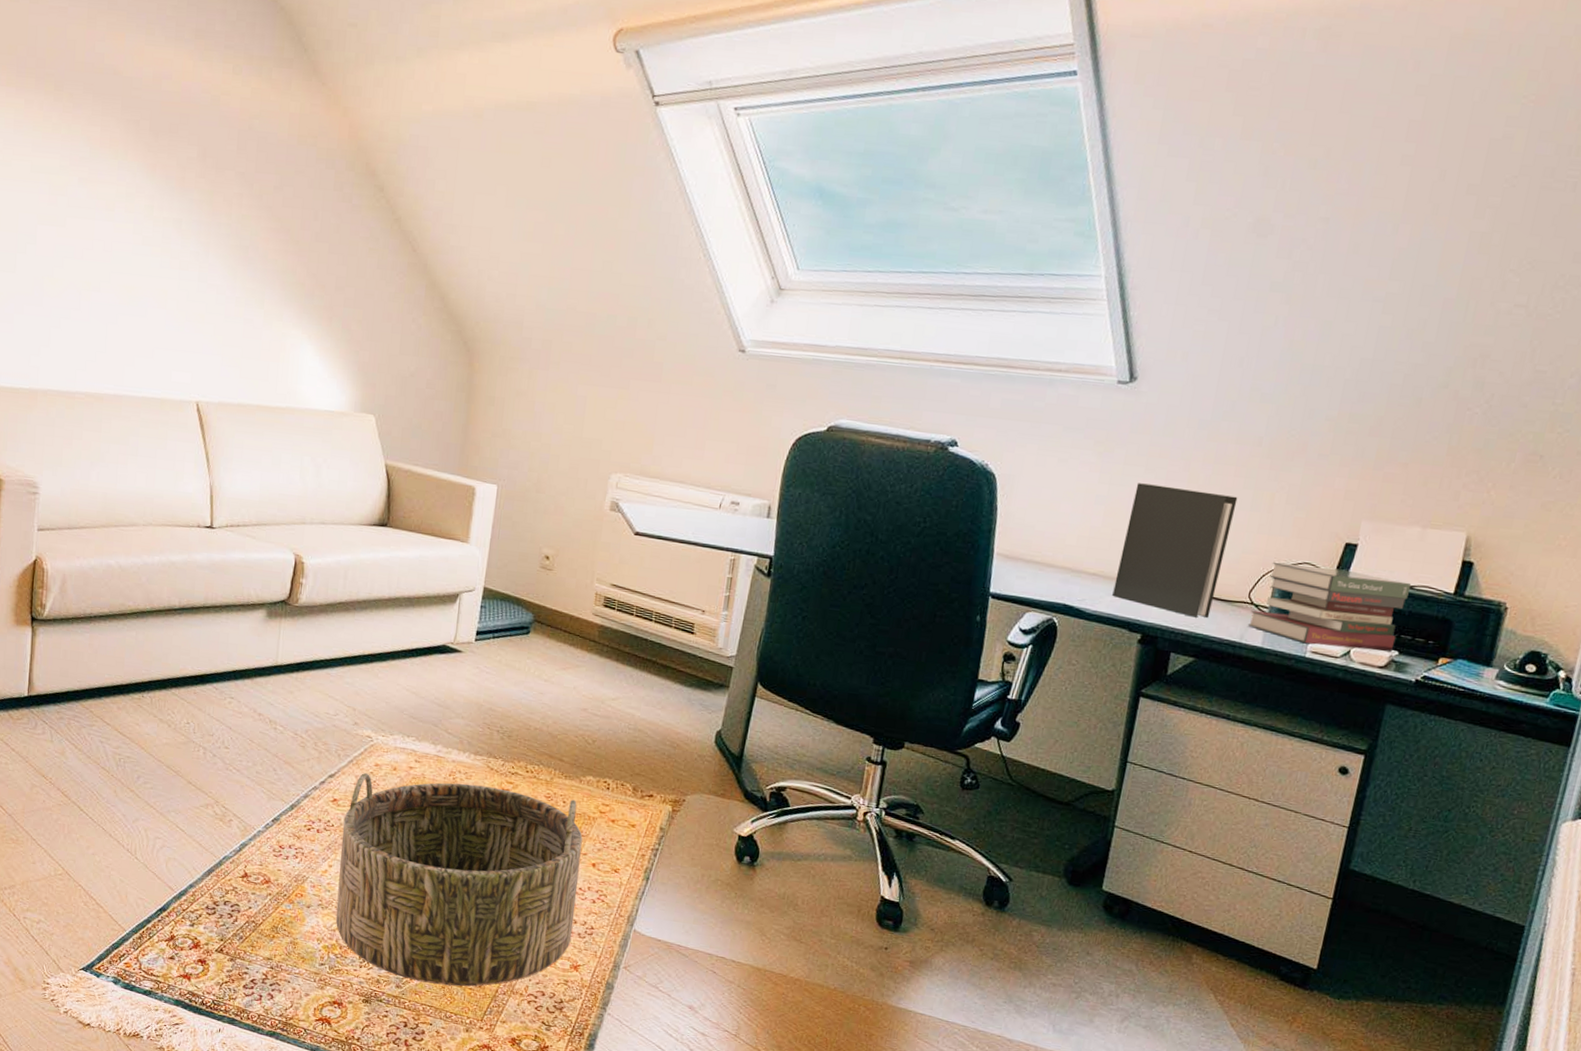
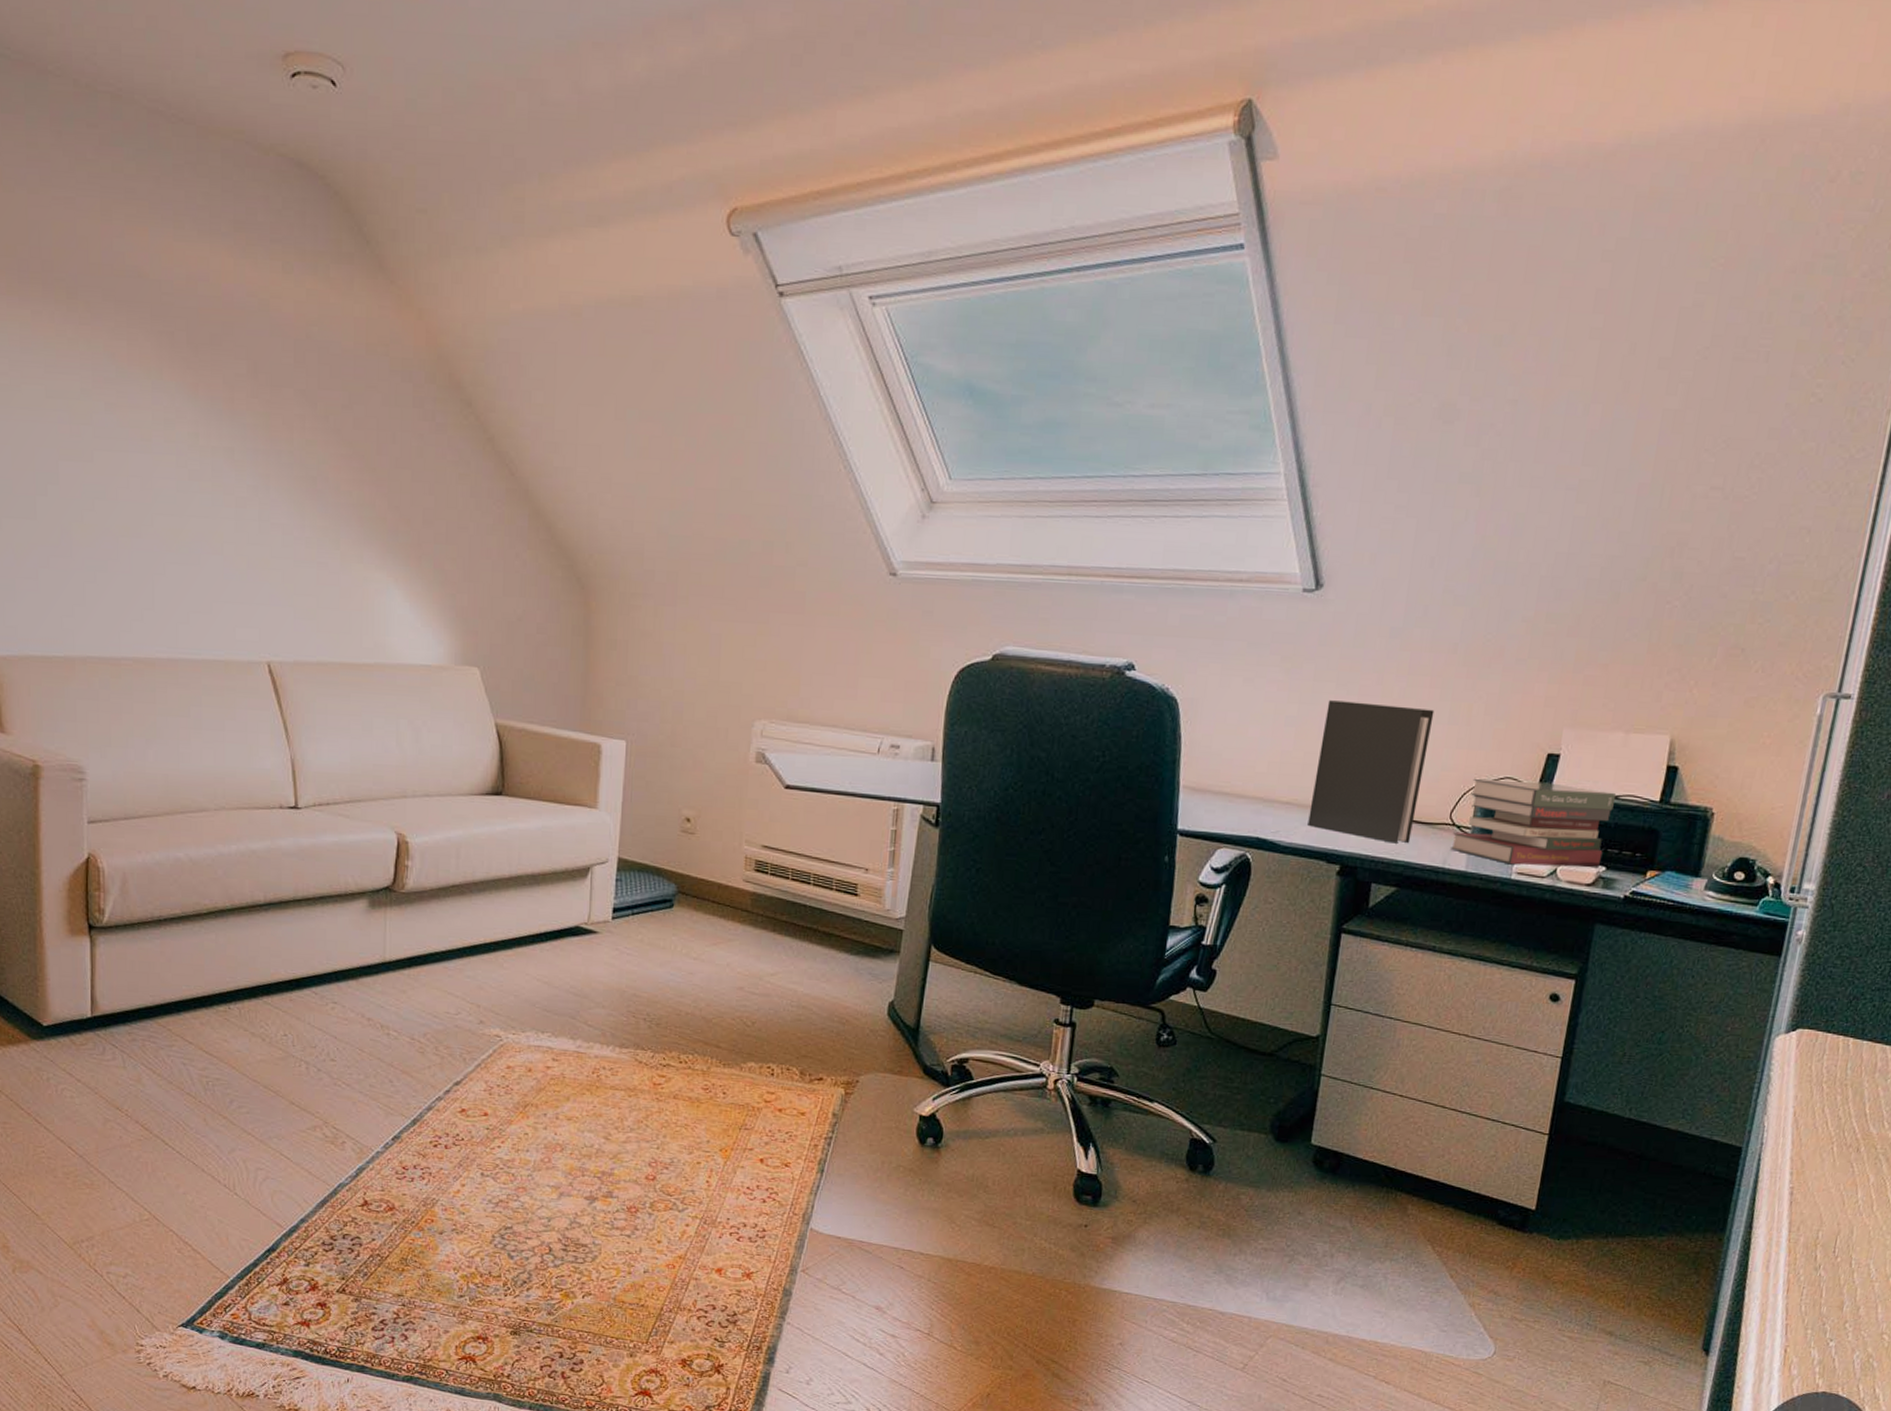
basket: present [335,772,583,987] -> none [473,1076,747,1308]

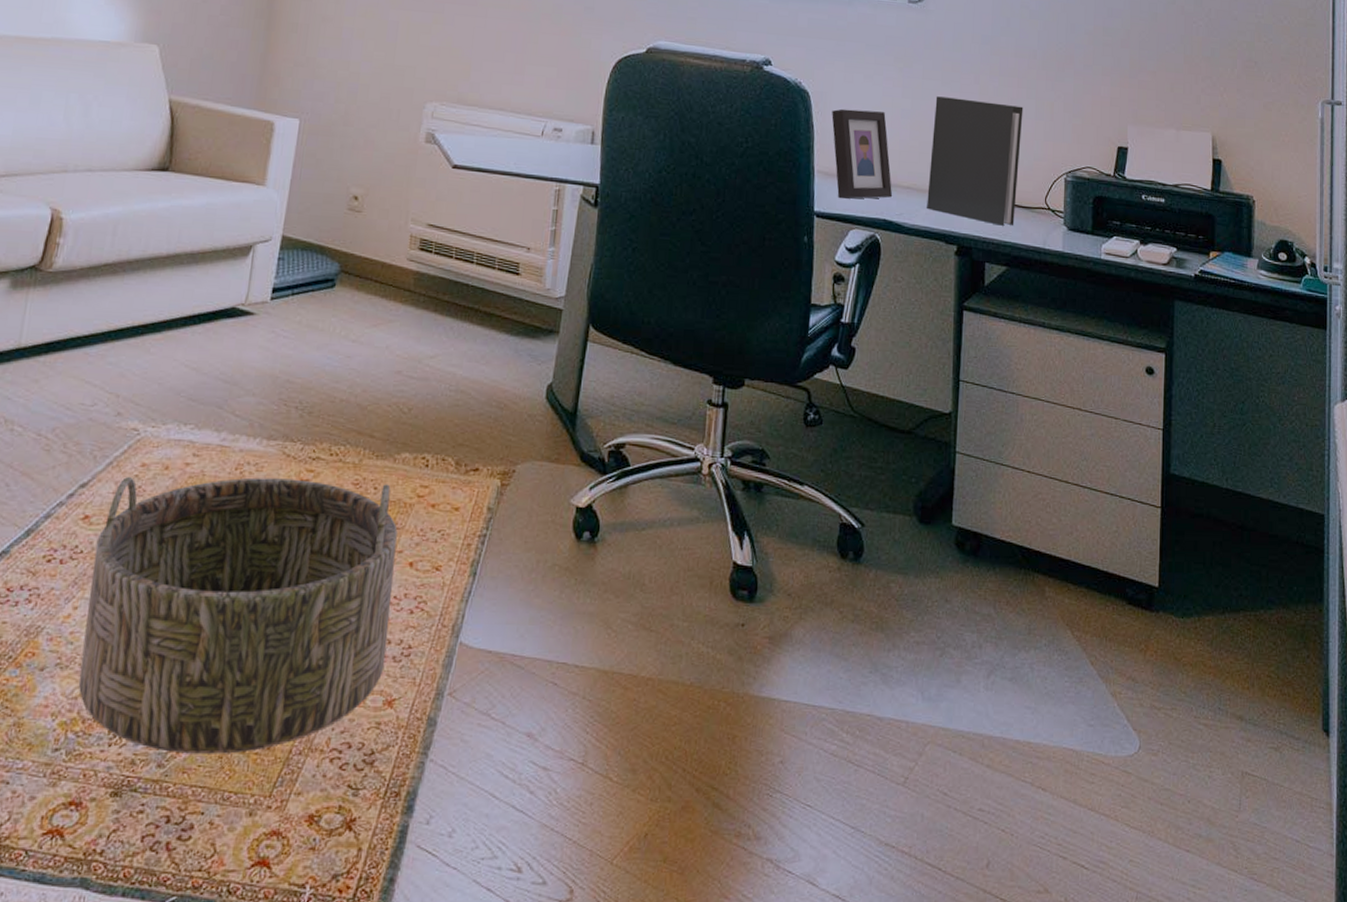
basket: none [473,1076,747,1308] -> present [78,476,398,754]
picture frame: none [1202,717,1269,816] -> present [832,108,893,199]
books: present [1451,778,1617,869] -> none [1049,167,1177,250]

